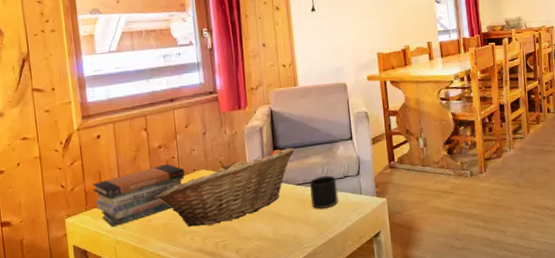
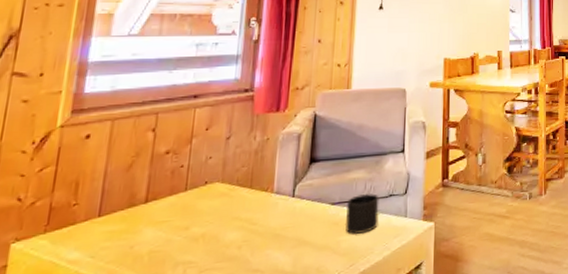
book stack: present [93,164,185,227] -> none [59,174,193,255]
fruit basket: present [157,147,295,227] -> none [149,159,336,256]

